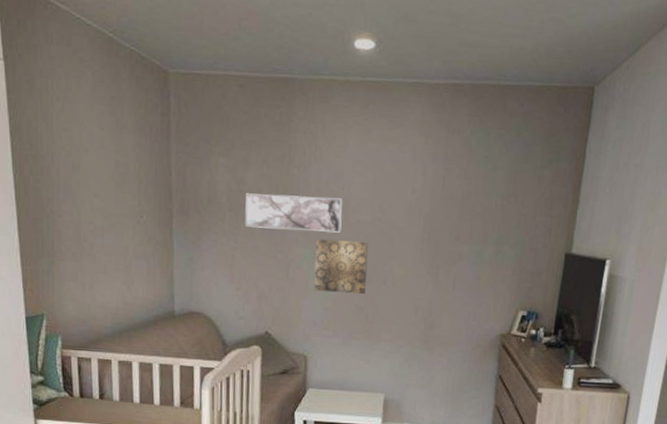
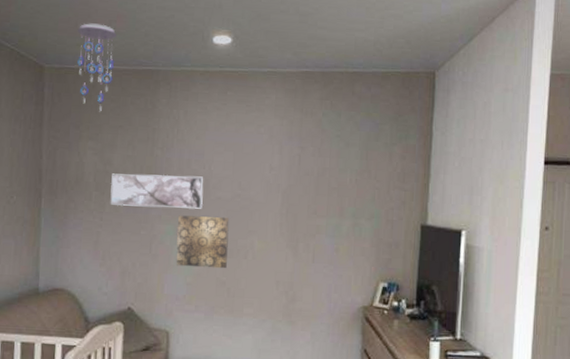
ceiling mobile: none [203,21,248,125] -> present [77,23,117,112]

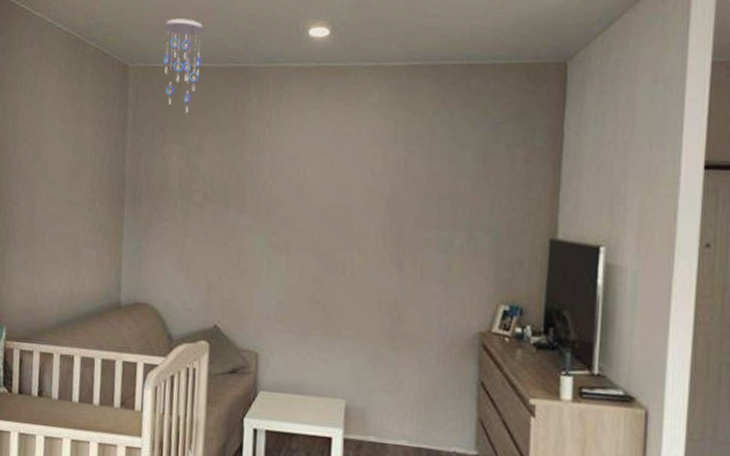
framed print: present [110,173,204,209] -> none [196,179,298,219]
wall art: present [176,215,229,269] -> none [266,225,326,286]

